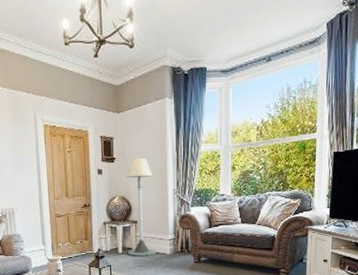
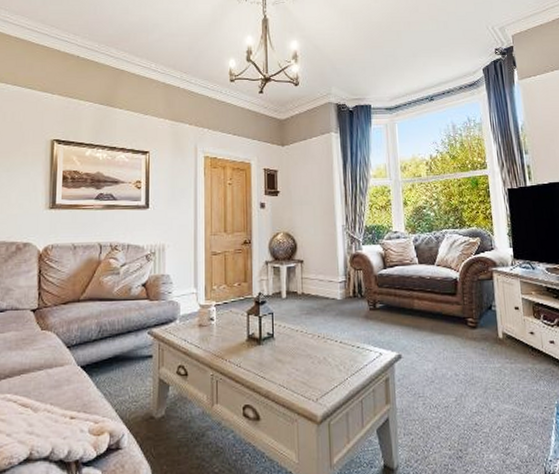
floor lamp: present [126,158,157,257] -> none [291,191,326,302]

